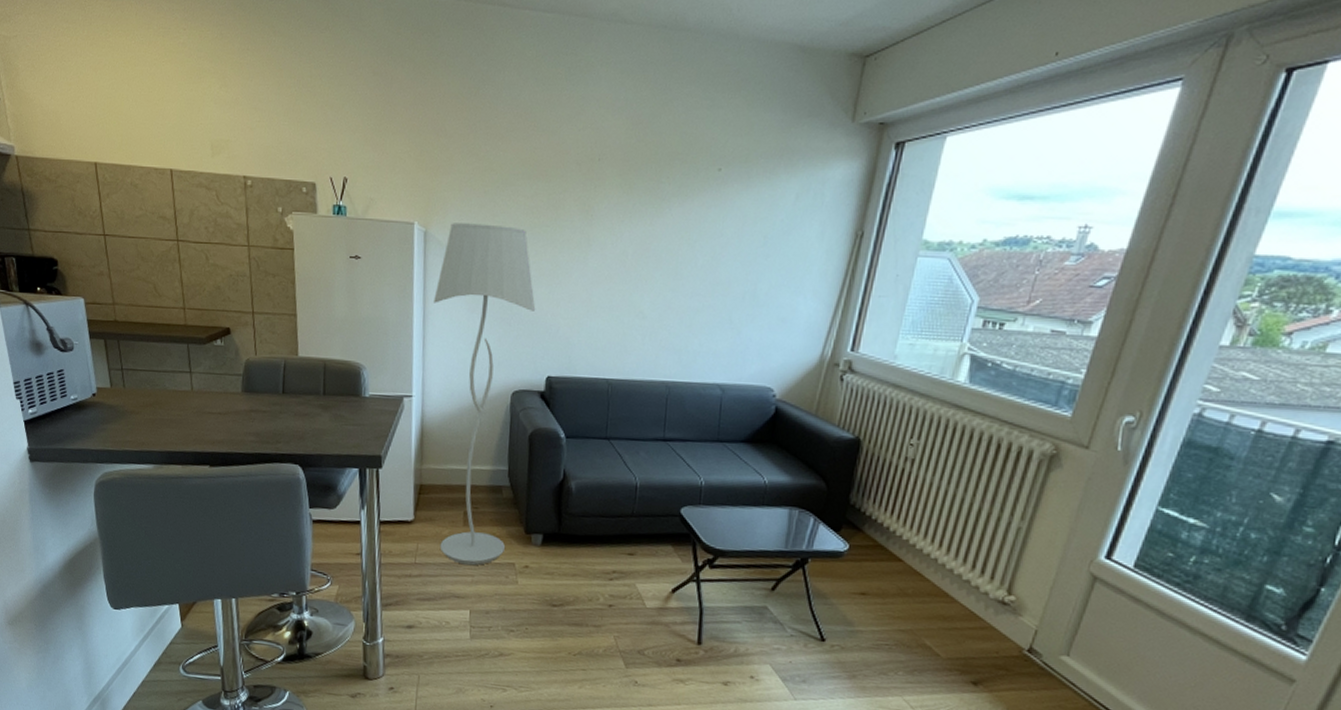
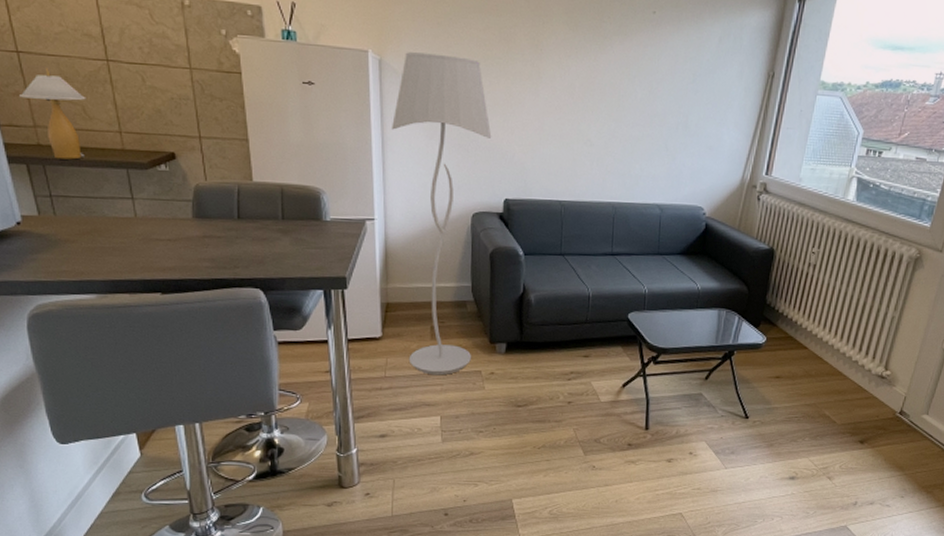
table lamp: none [103,249,158,335] -> present [19,68,86,160]

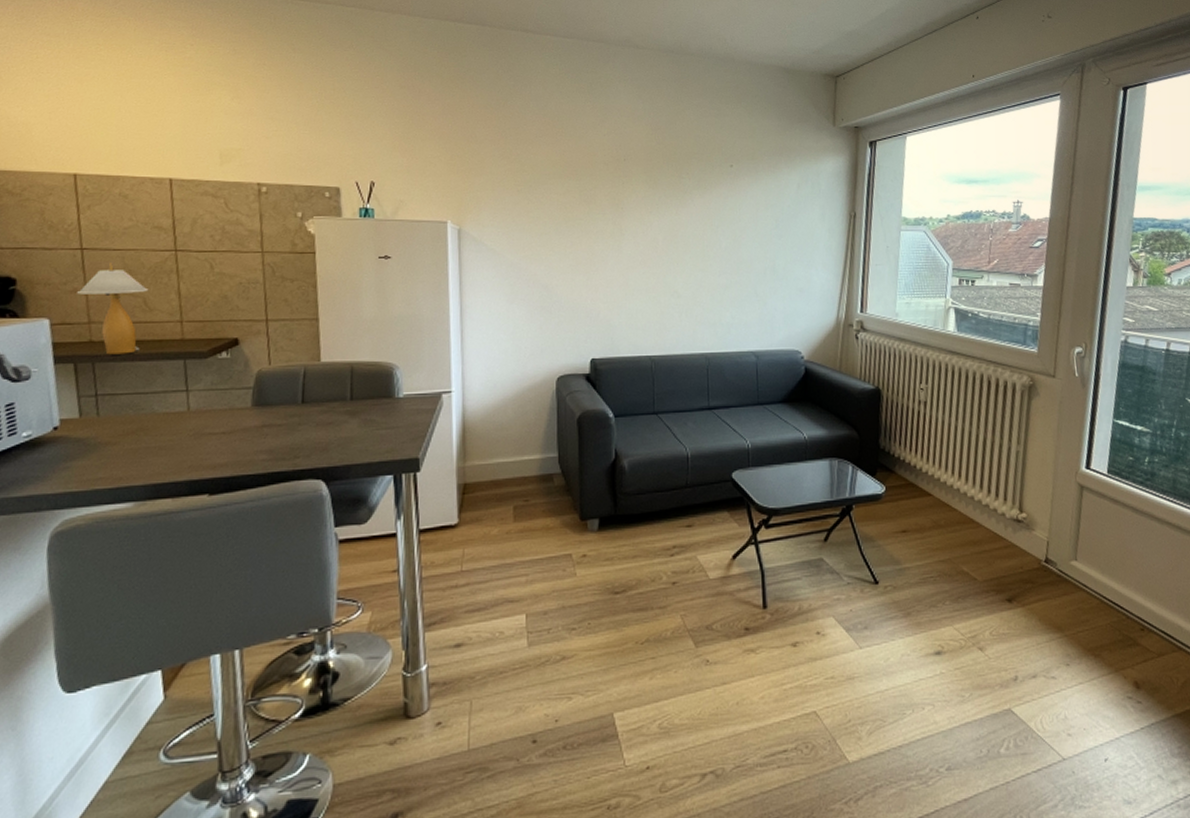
floor lamp: present [391,52,492,376] -> none [470,220,575,564]

